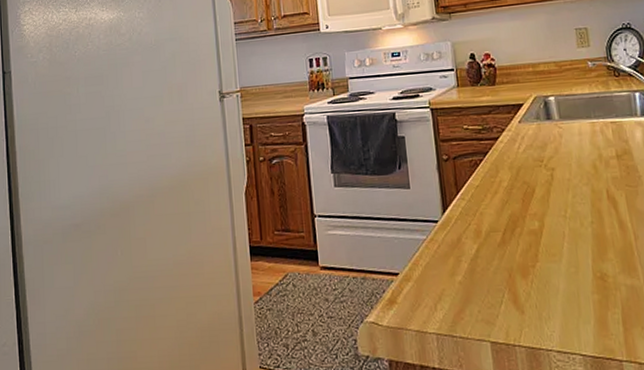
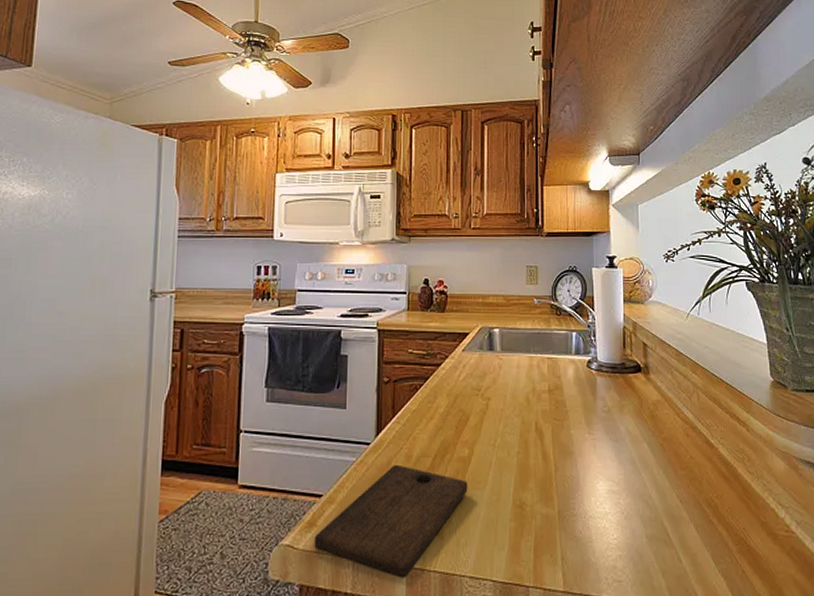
cutting board: none [396,240,544,353] -> present [314,464,468,578]

